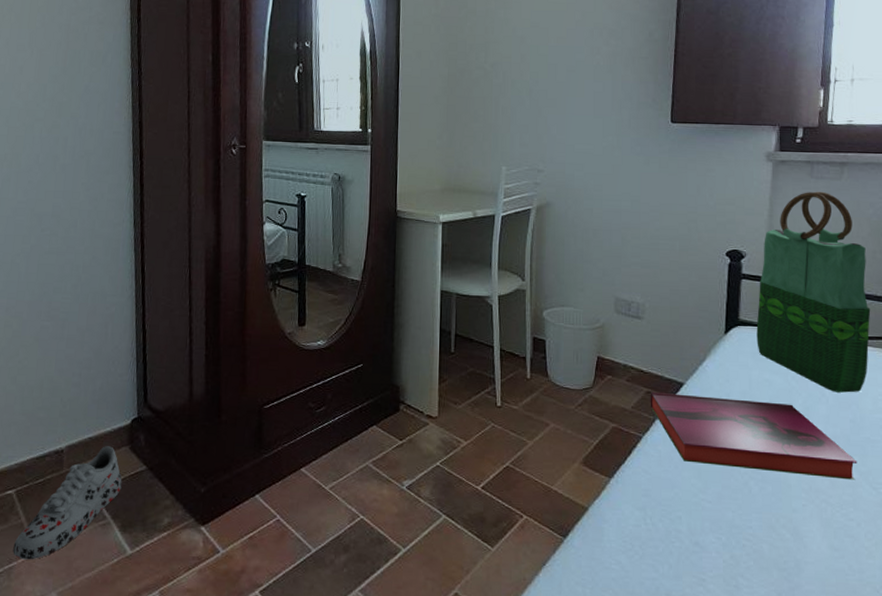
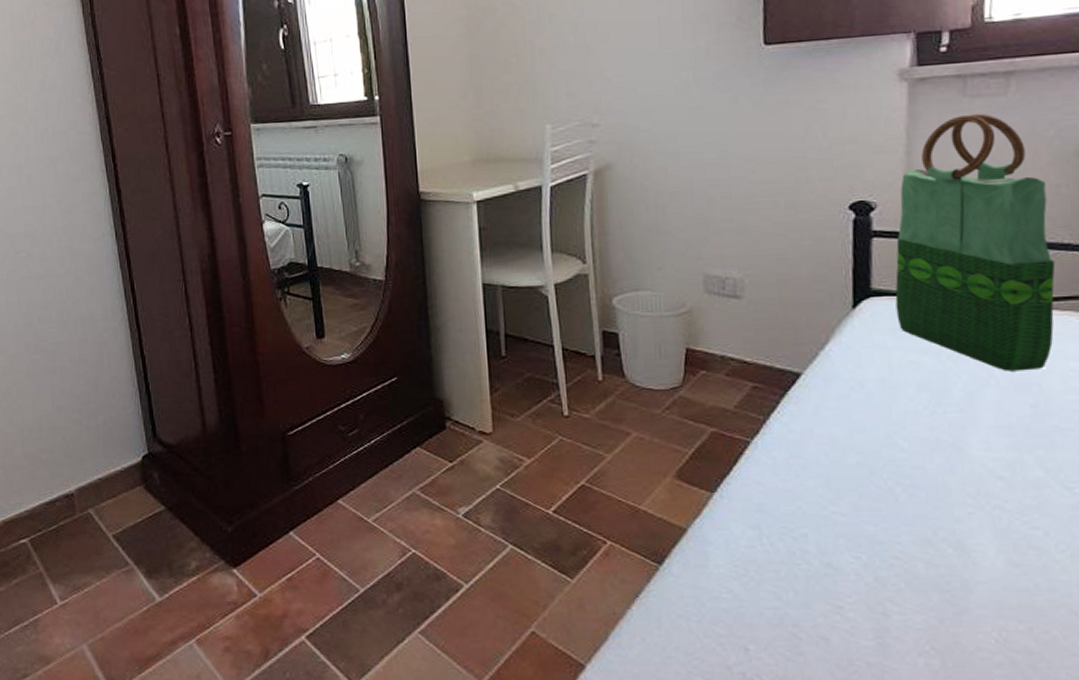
shoe: present [13,446,122,560] -> none [35,487,141,611]
hardback book: present [650,391,858,480] -> none [757,386,1043,479]

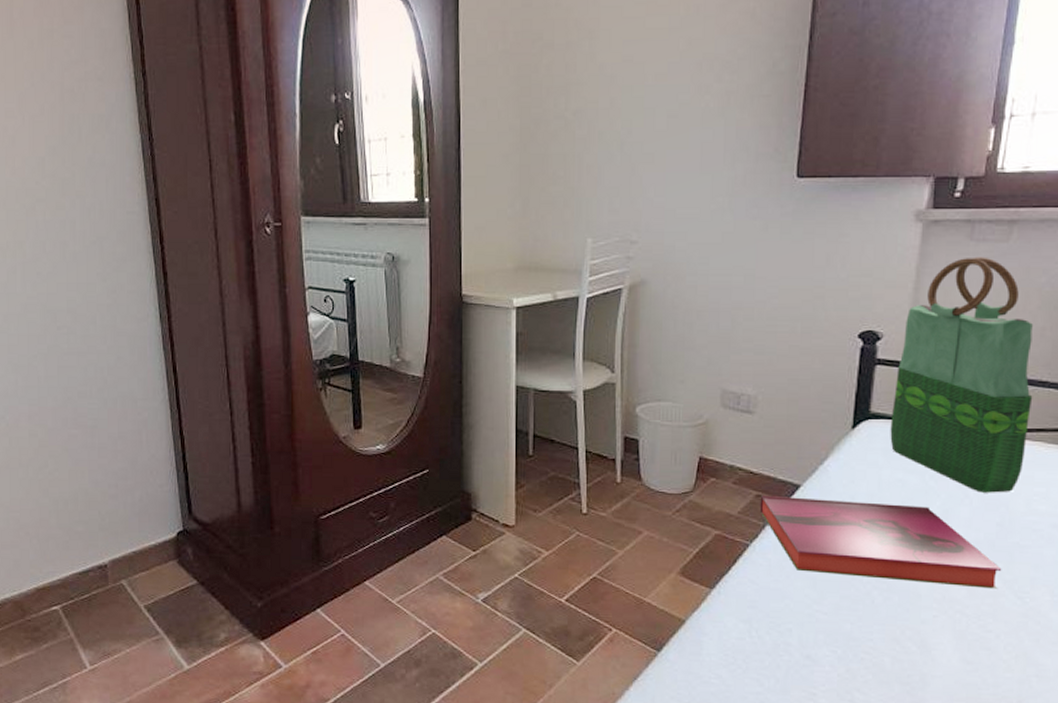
hardback book: none [757,386,1043,479] -> present [759,495,1002,589]

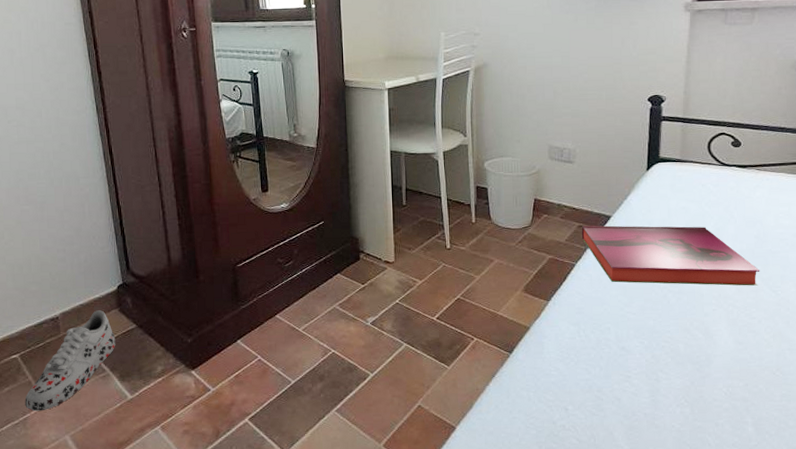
shoe: none [65,560,173,675] -> present [25,310,116,411]
tote bag: present [890,257,1033,493] -> none [674,36,775,214]

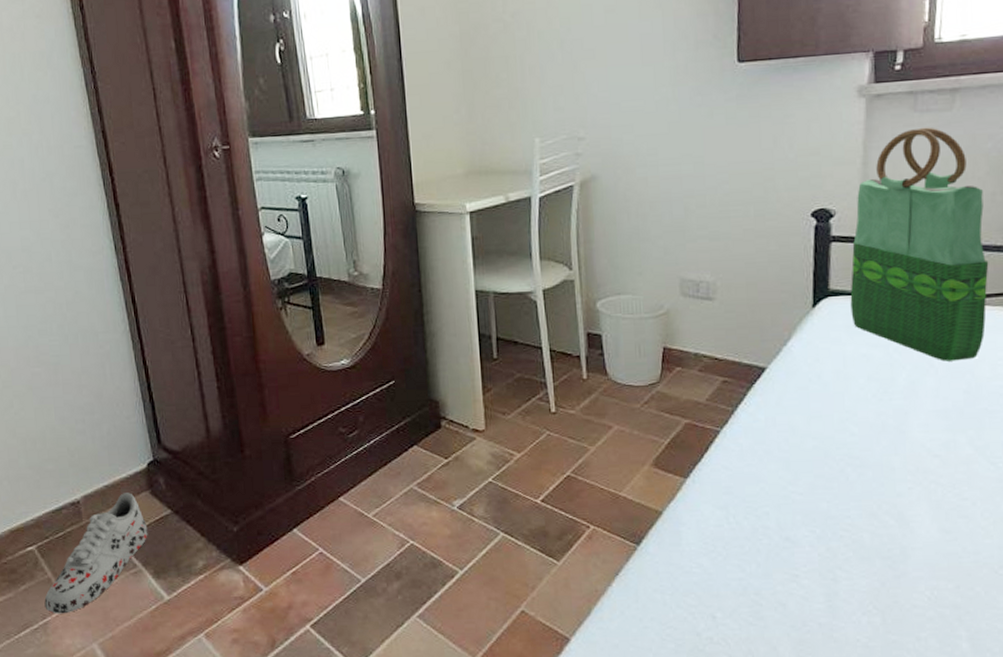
hardback book: present [581,225,760,286] -> none [727,379,973,457]
tote bag: none [674,36,775,214] -> present [850,127,989,361]

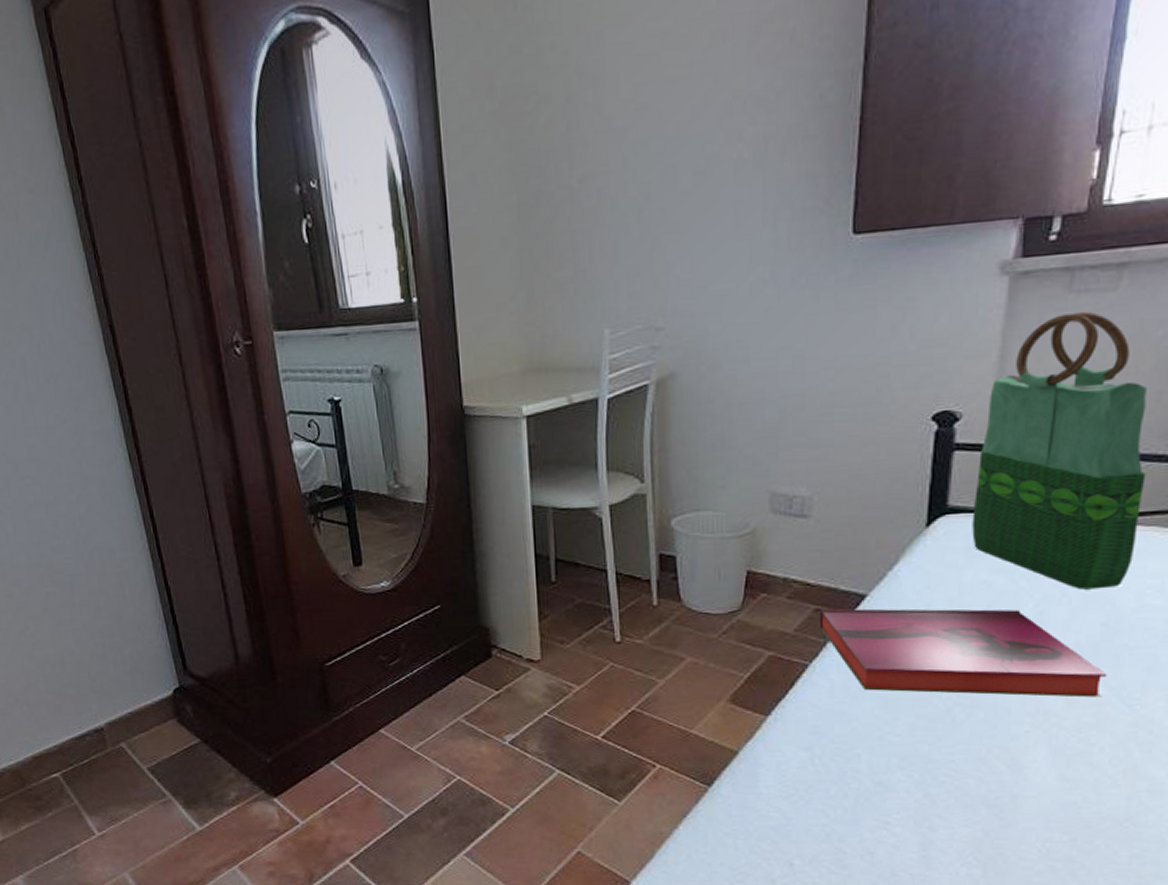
shoe: present [44,493,148,614] -> none [72,720,177,842]
hardback book: none [727,379,973,457] -> present [819,608,1107,698]

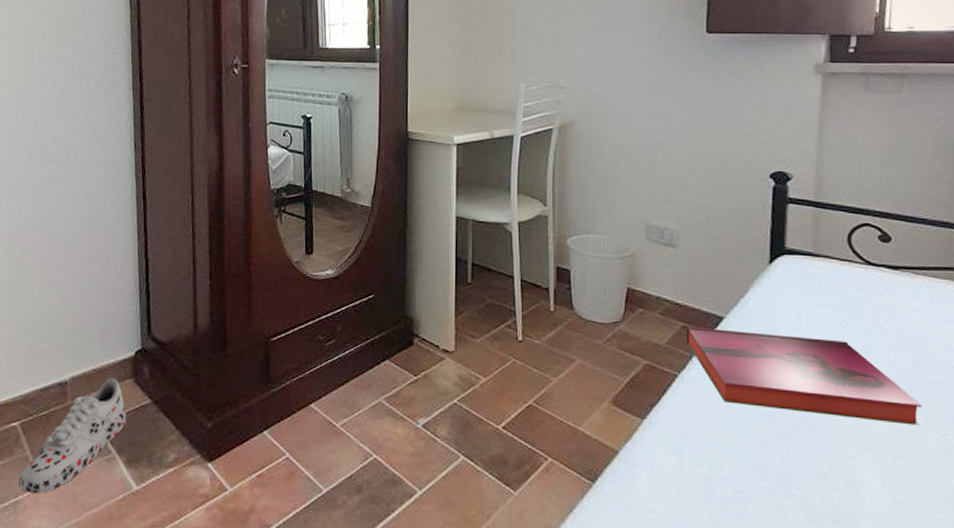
shoe: none [72,720,177,842] -> present [18,378,127,494]
tote bag: present [972,311,1147,590] -> none [805,106,937,329]

